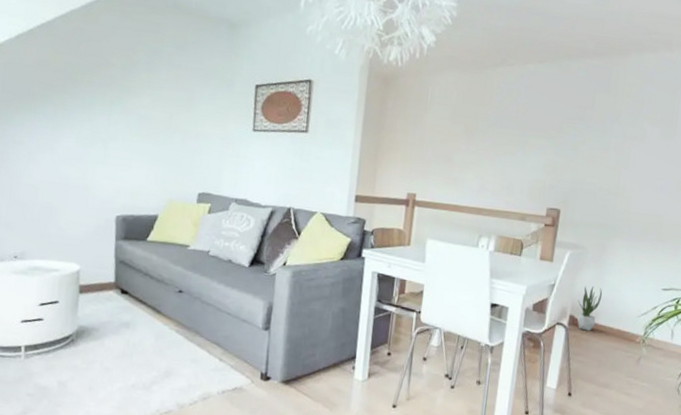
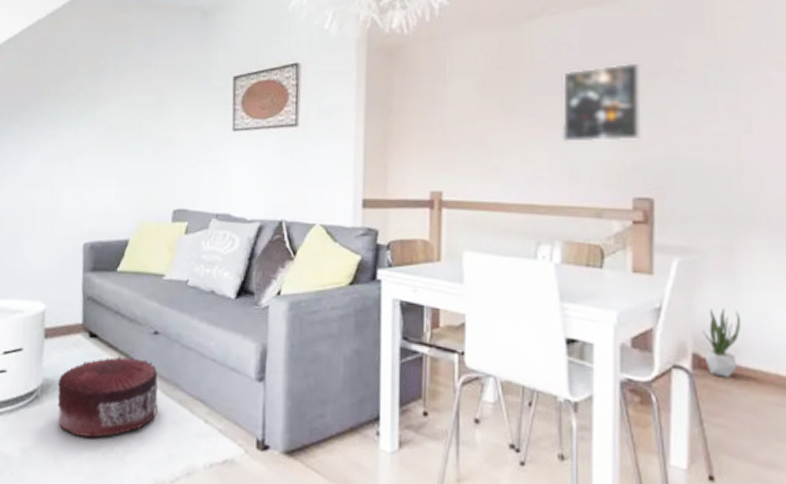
pouf: none [91,309,181,373] -> present [57,356,159,438]
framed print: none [505,109,565,167] -> present [562,62,642,142]

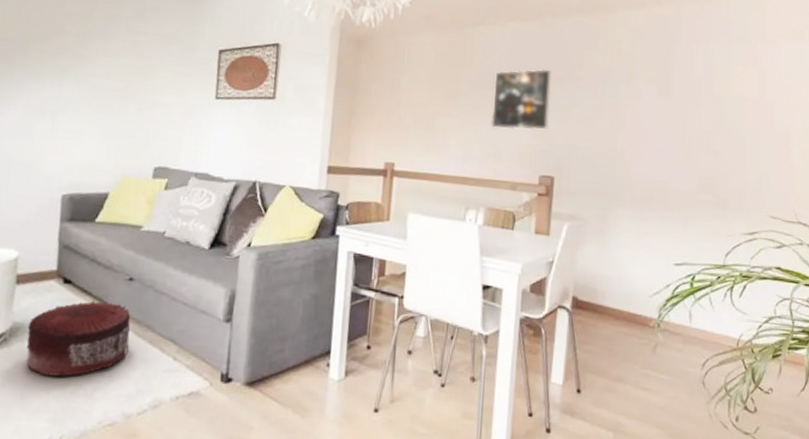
potted plant: present [701,308,742,378] -> none [580,262,608,315]

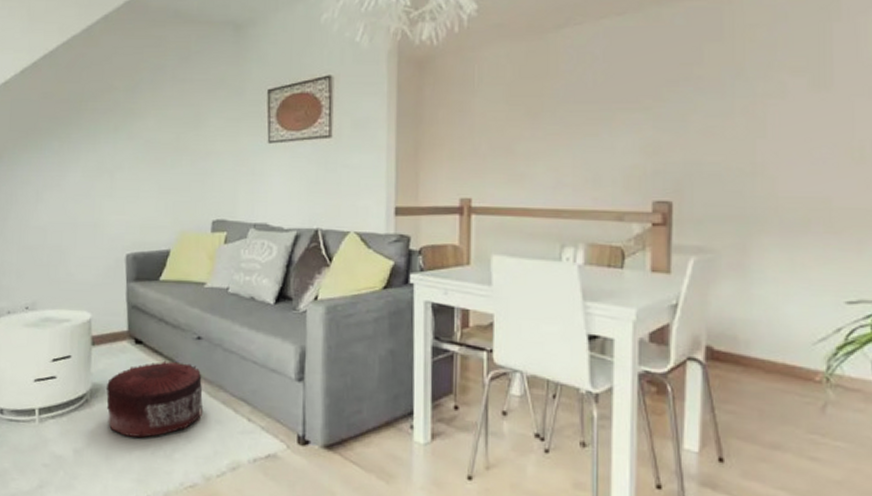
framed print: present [490,68,552,130] -> none [585,71,663,149]

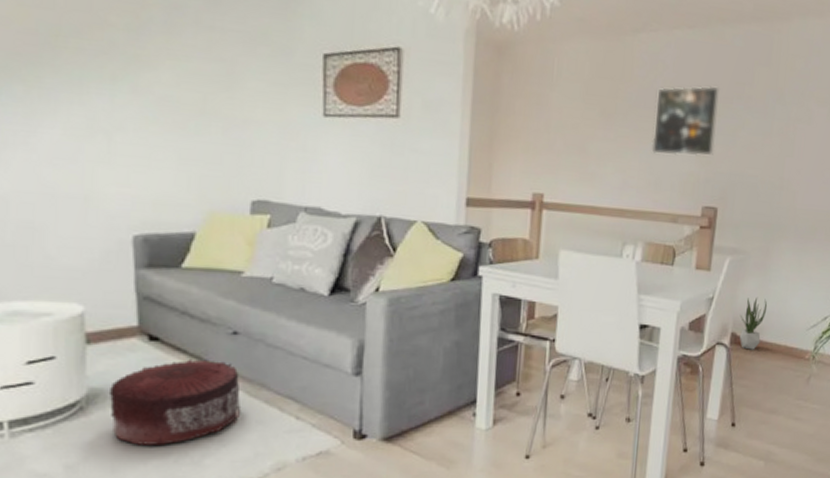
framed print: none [585,71,663,149] -> present [651,85,720,156]
potted plant: none [715,303,752,368] -> present [739,297,768,350]

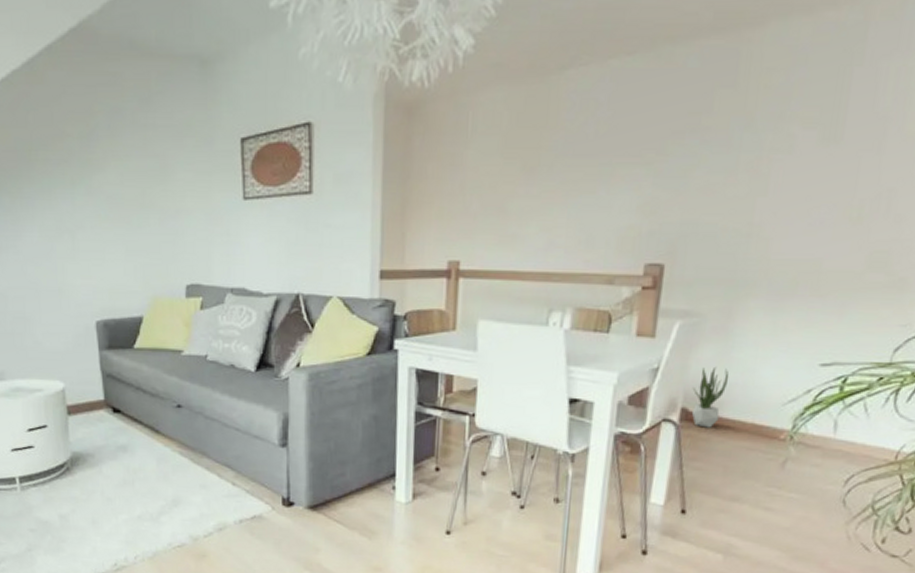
pouf: present [108,359,242,445] -> none [86,429,188,503]
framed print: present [651,85,720,156] -> none [581,120,668,207]

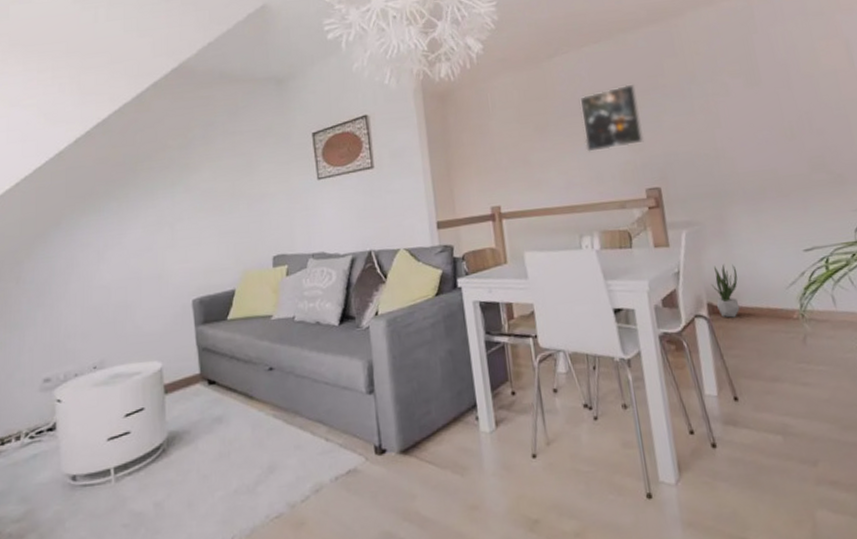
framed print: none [581,120,668,207] -> present [580,83,645,152]

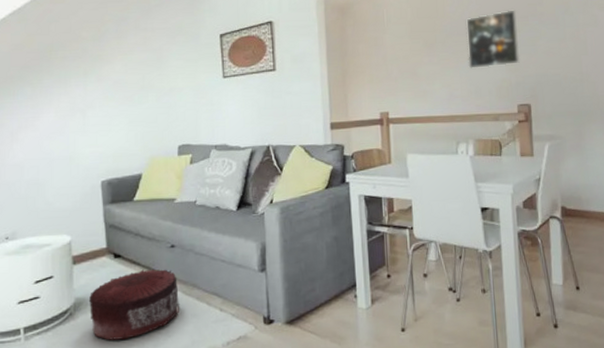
pouf: none [182,395,282,479] -> present [88,269,180,341]
potted plant: present [711,263,740,318] -> none [566,173,589,220]

